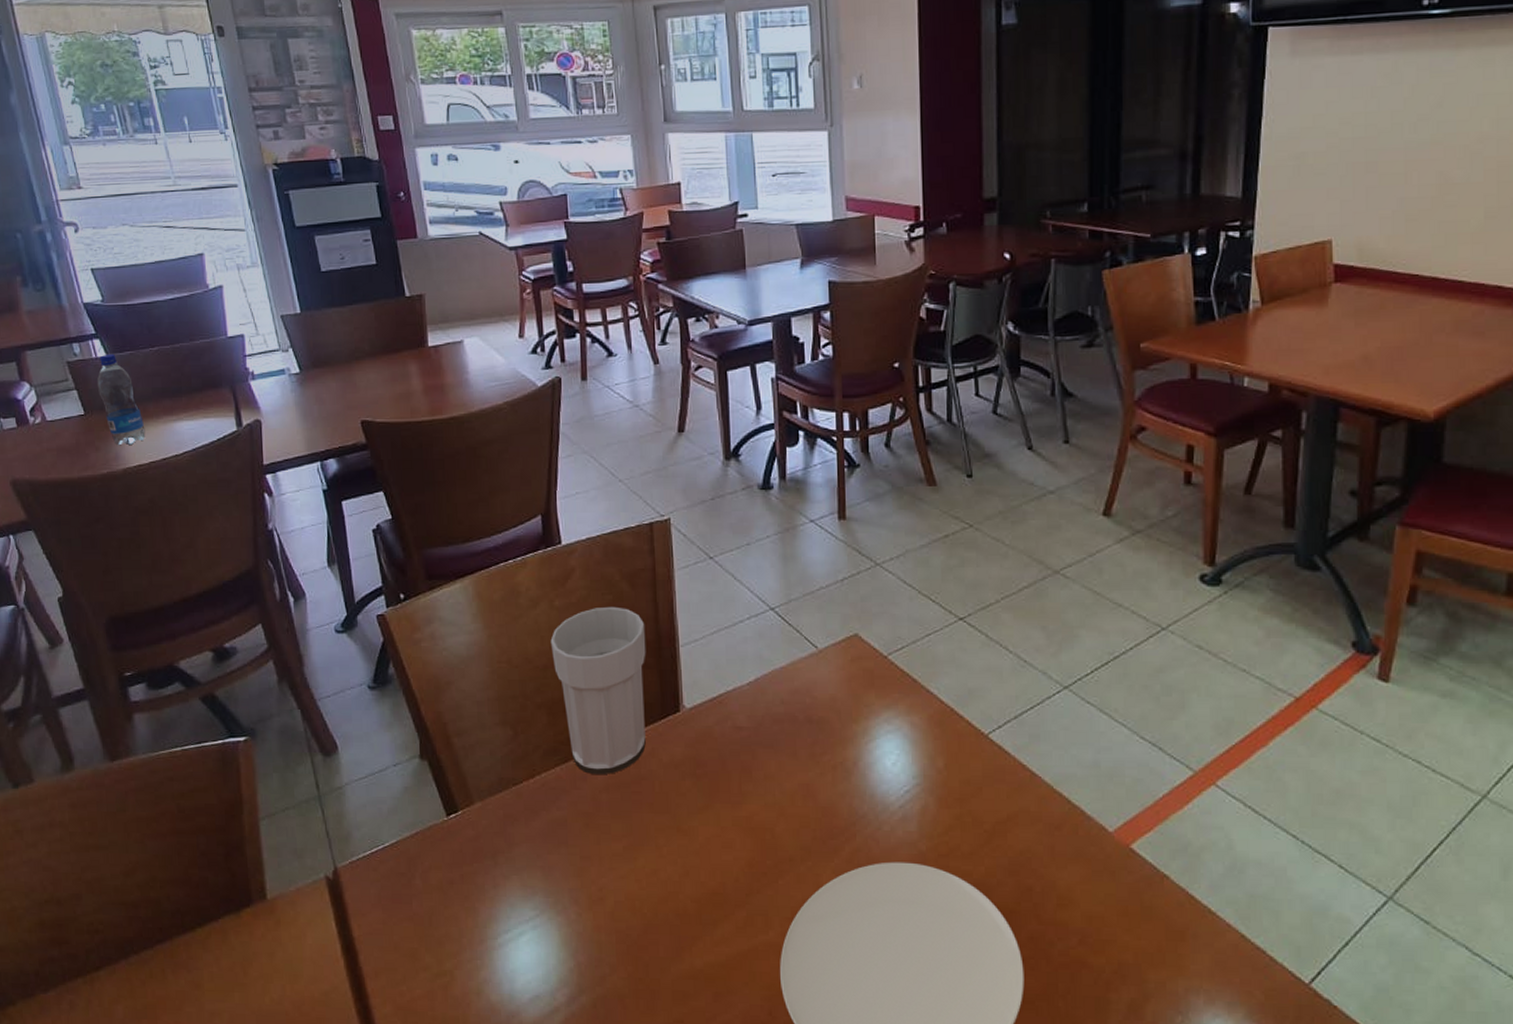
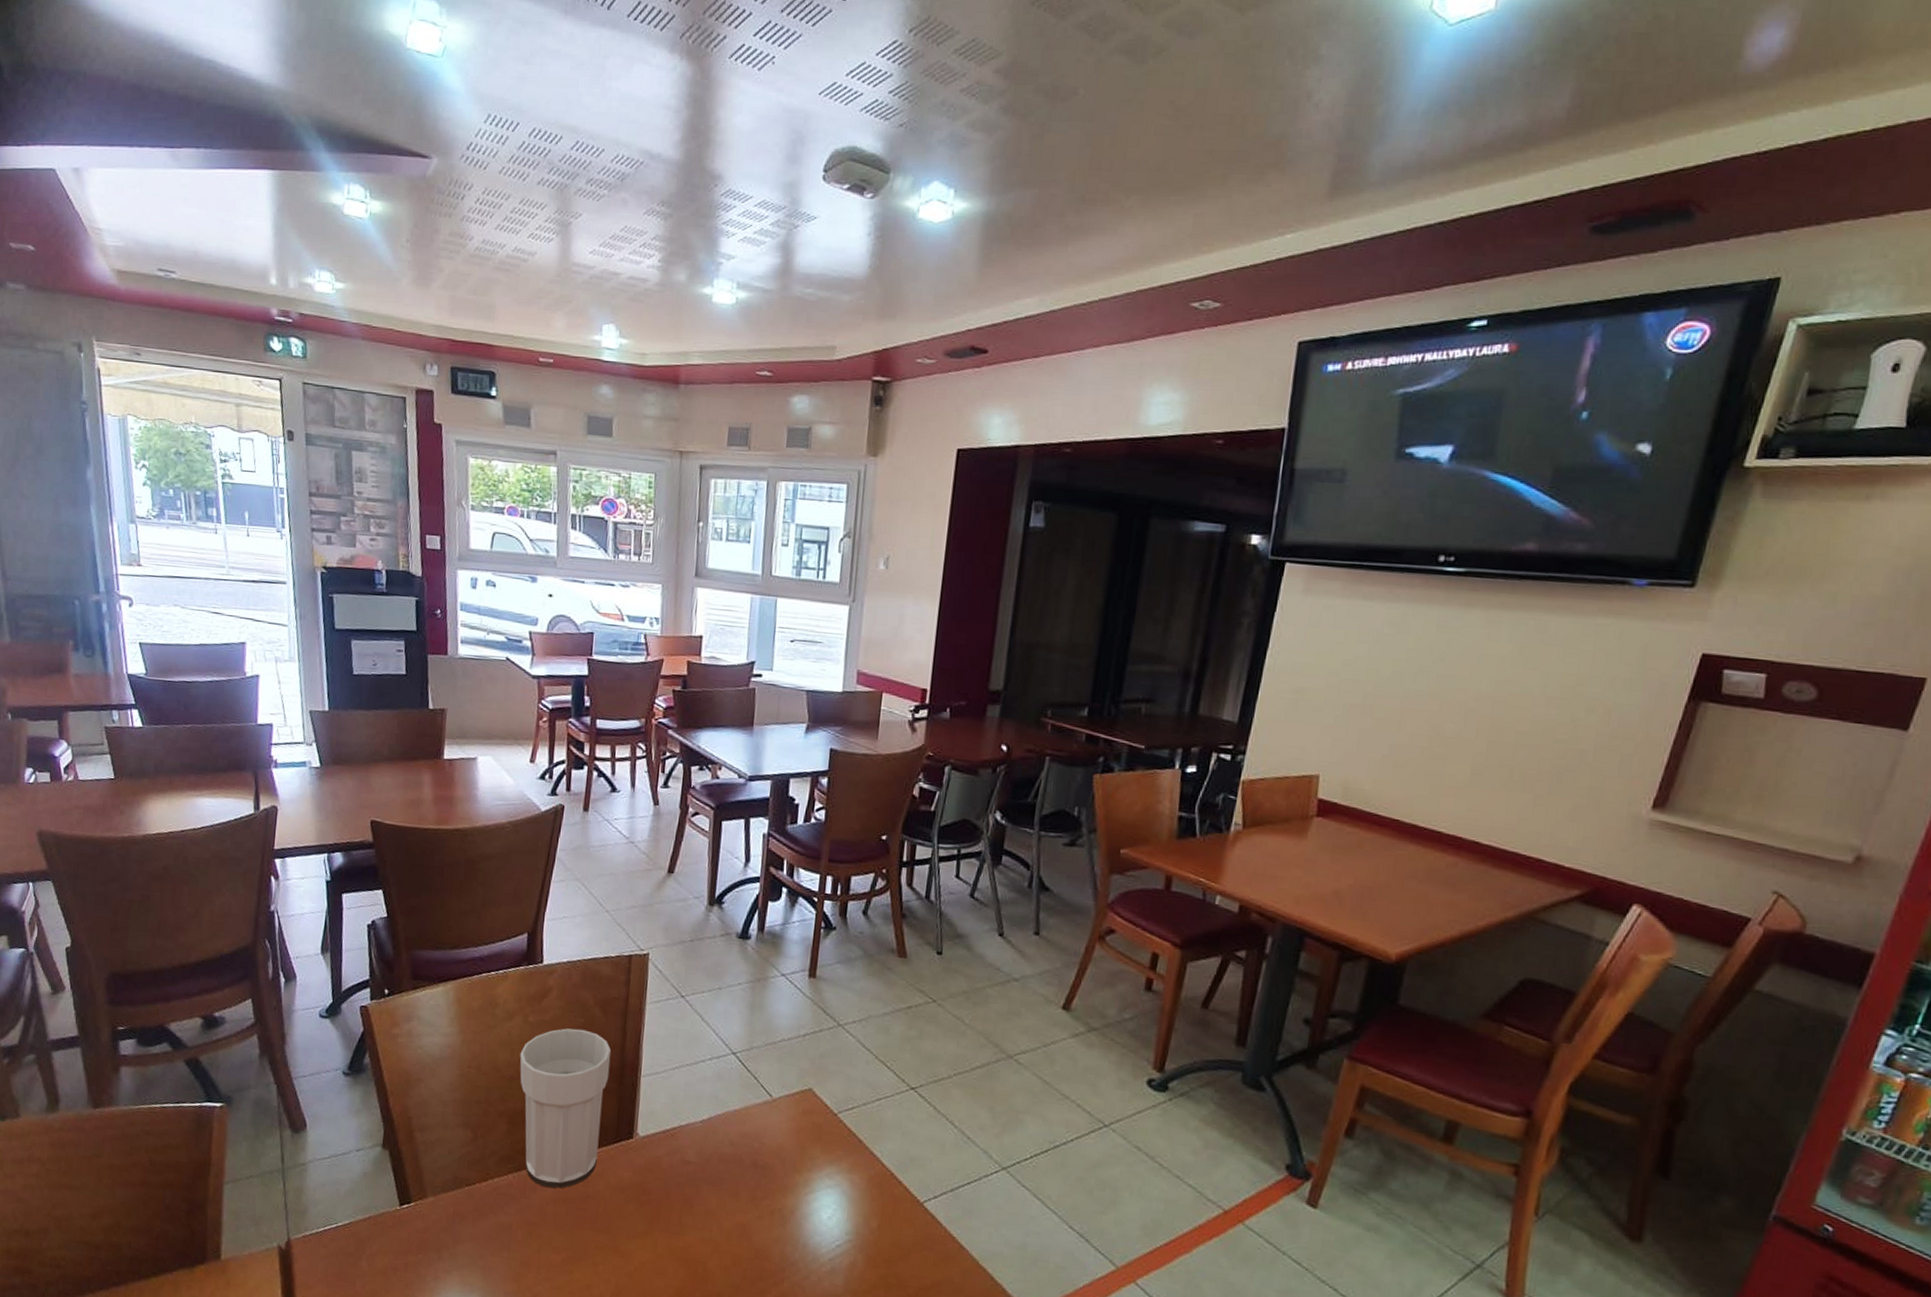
bottle: present [96,353,146,446] -> none [129,724,169,814]

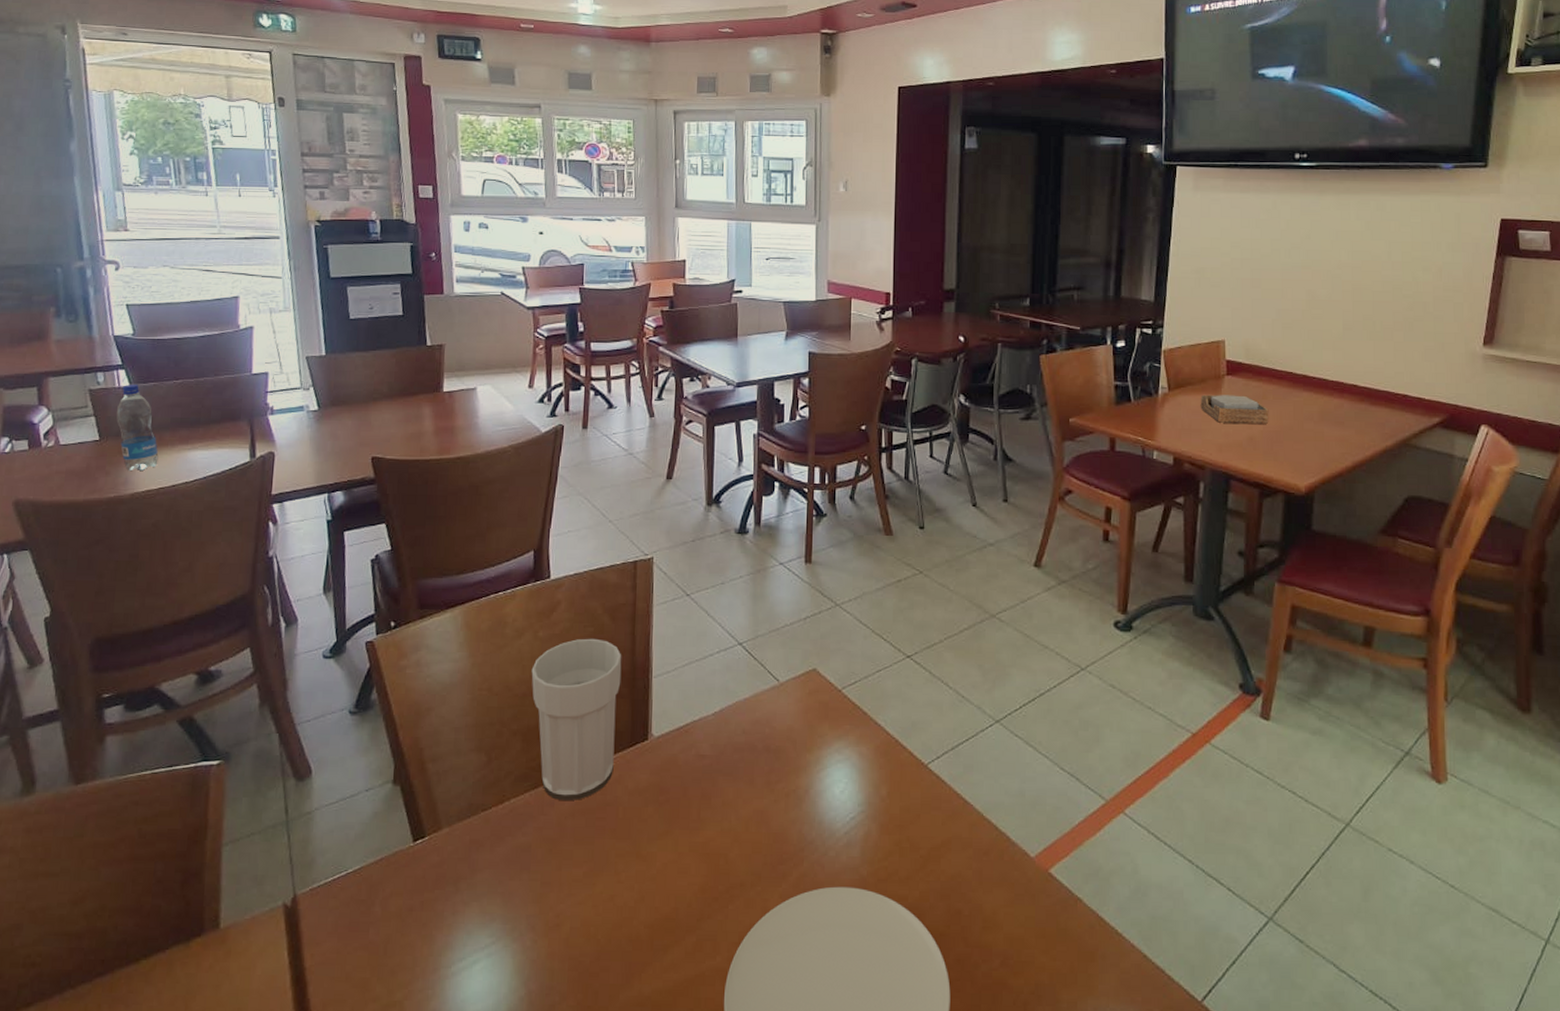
bottle: none [129,724,169,814] -> present [116,384,159,472]
napkin holder: none [1279,836,1364,878] -> present [1200,394,1269,425]

